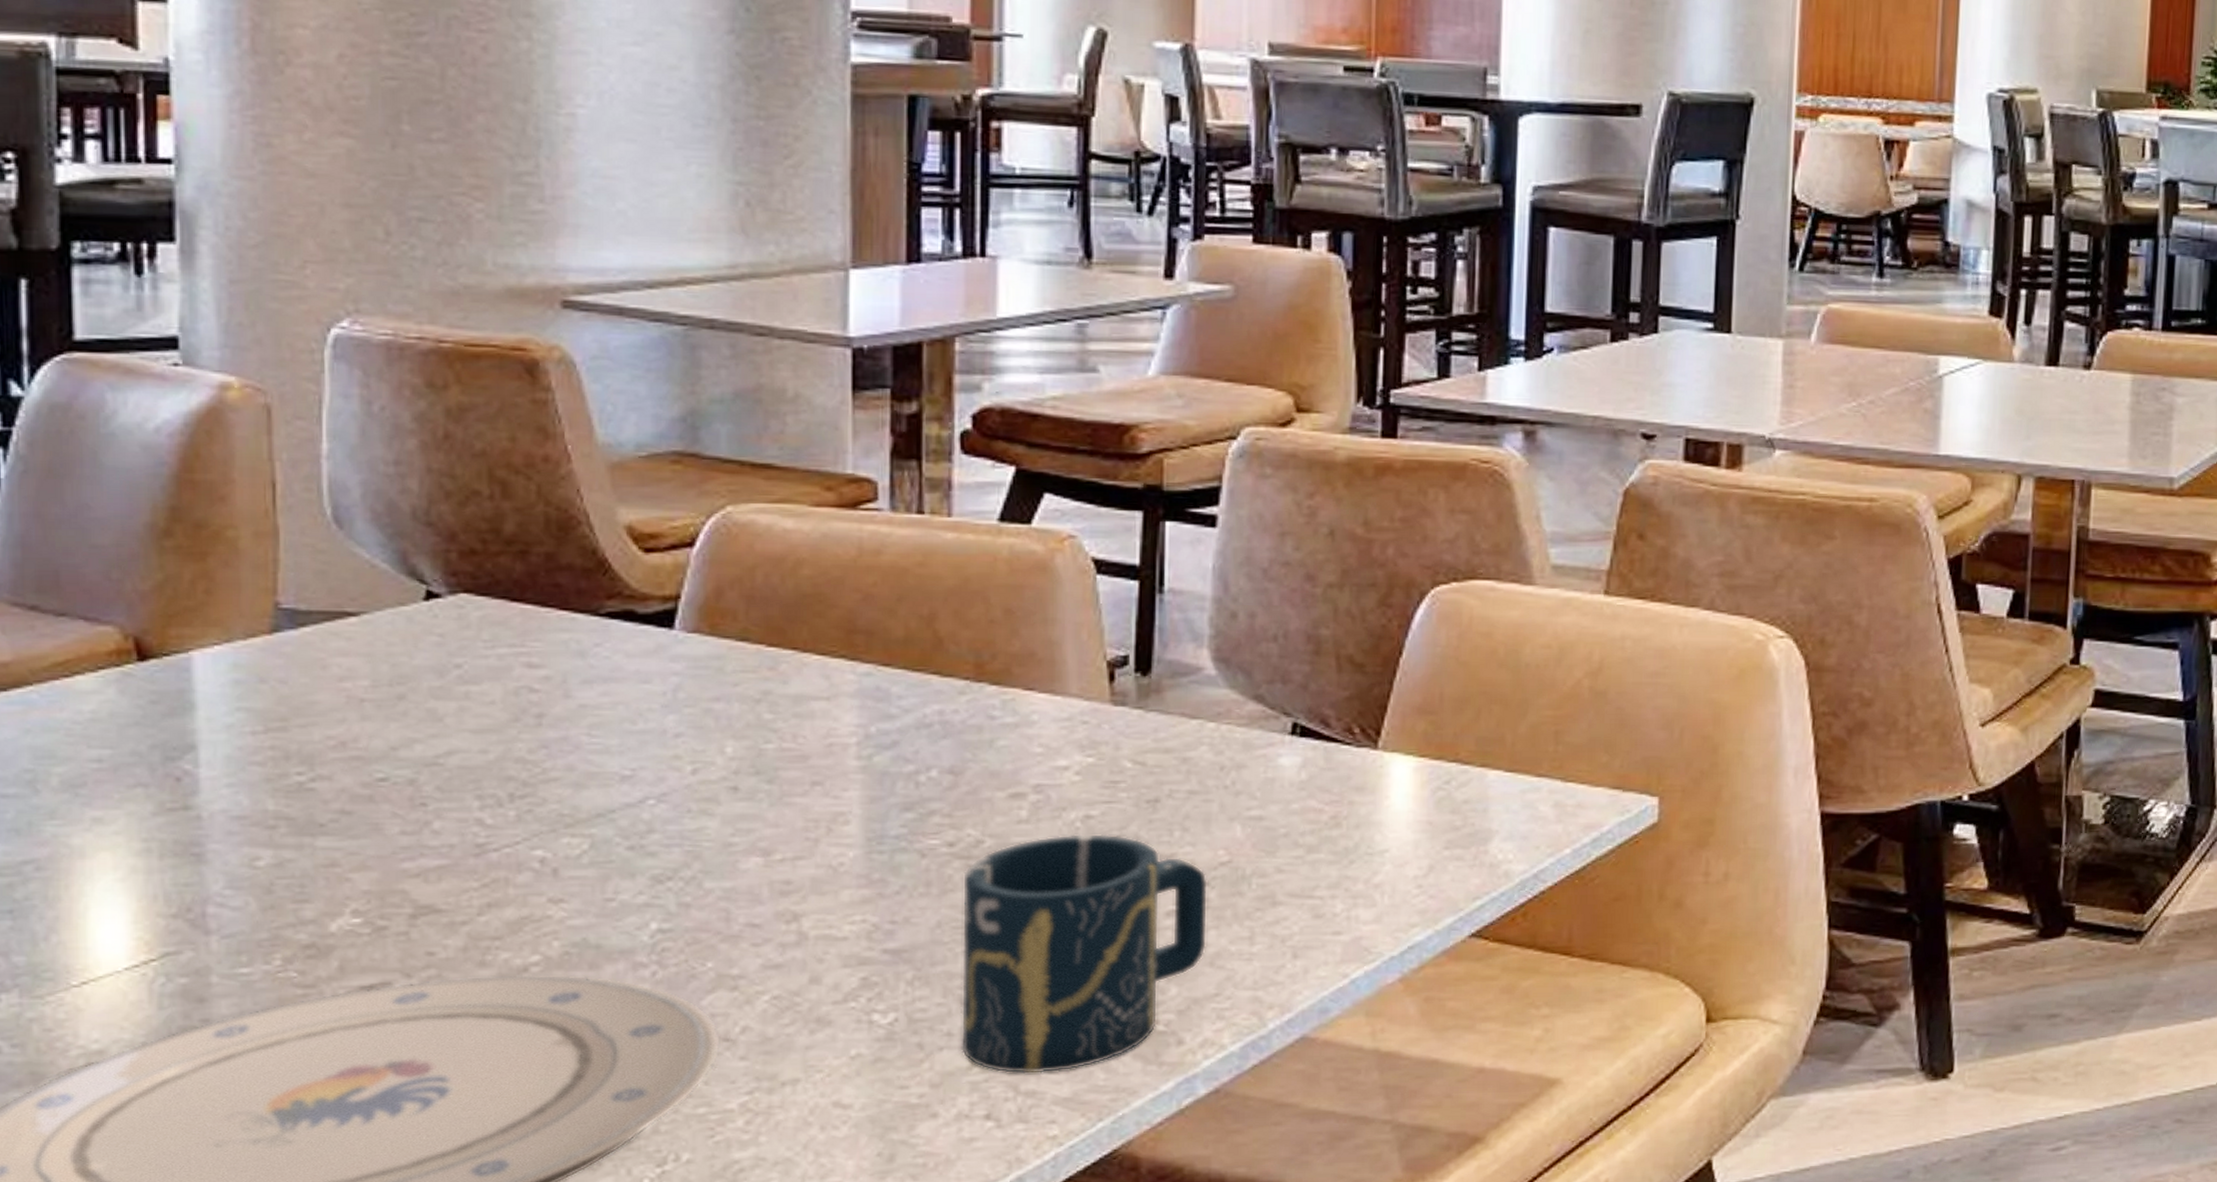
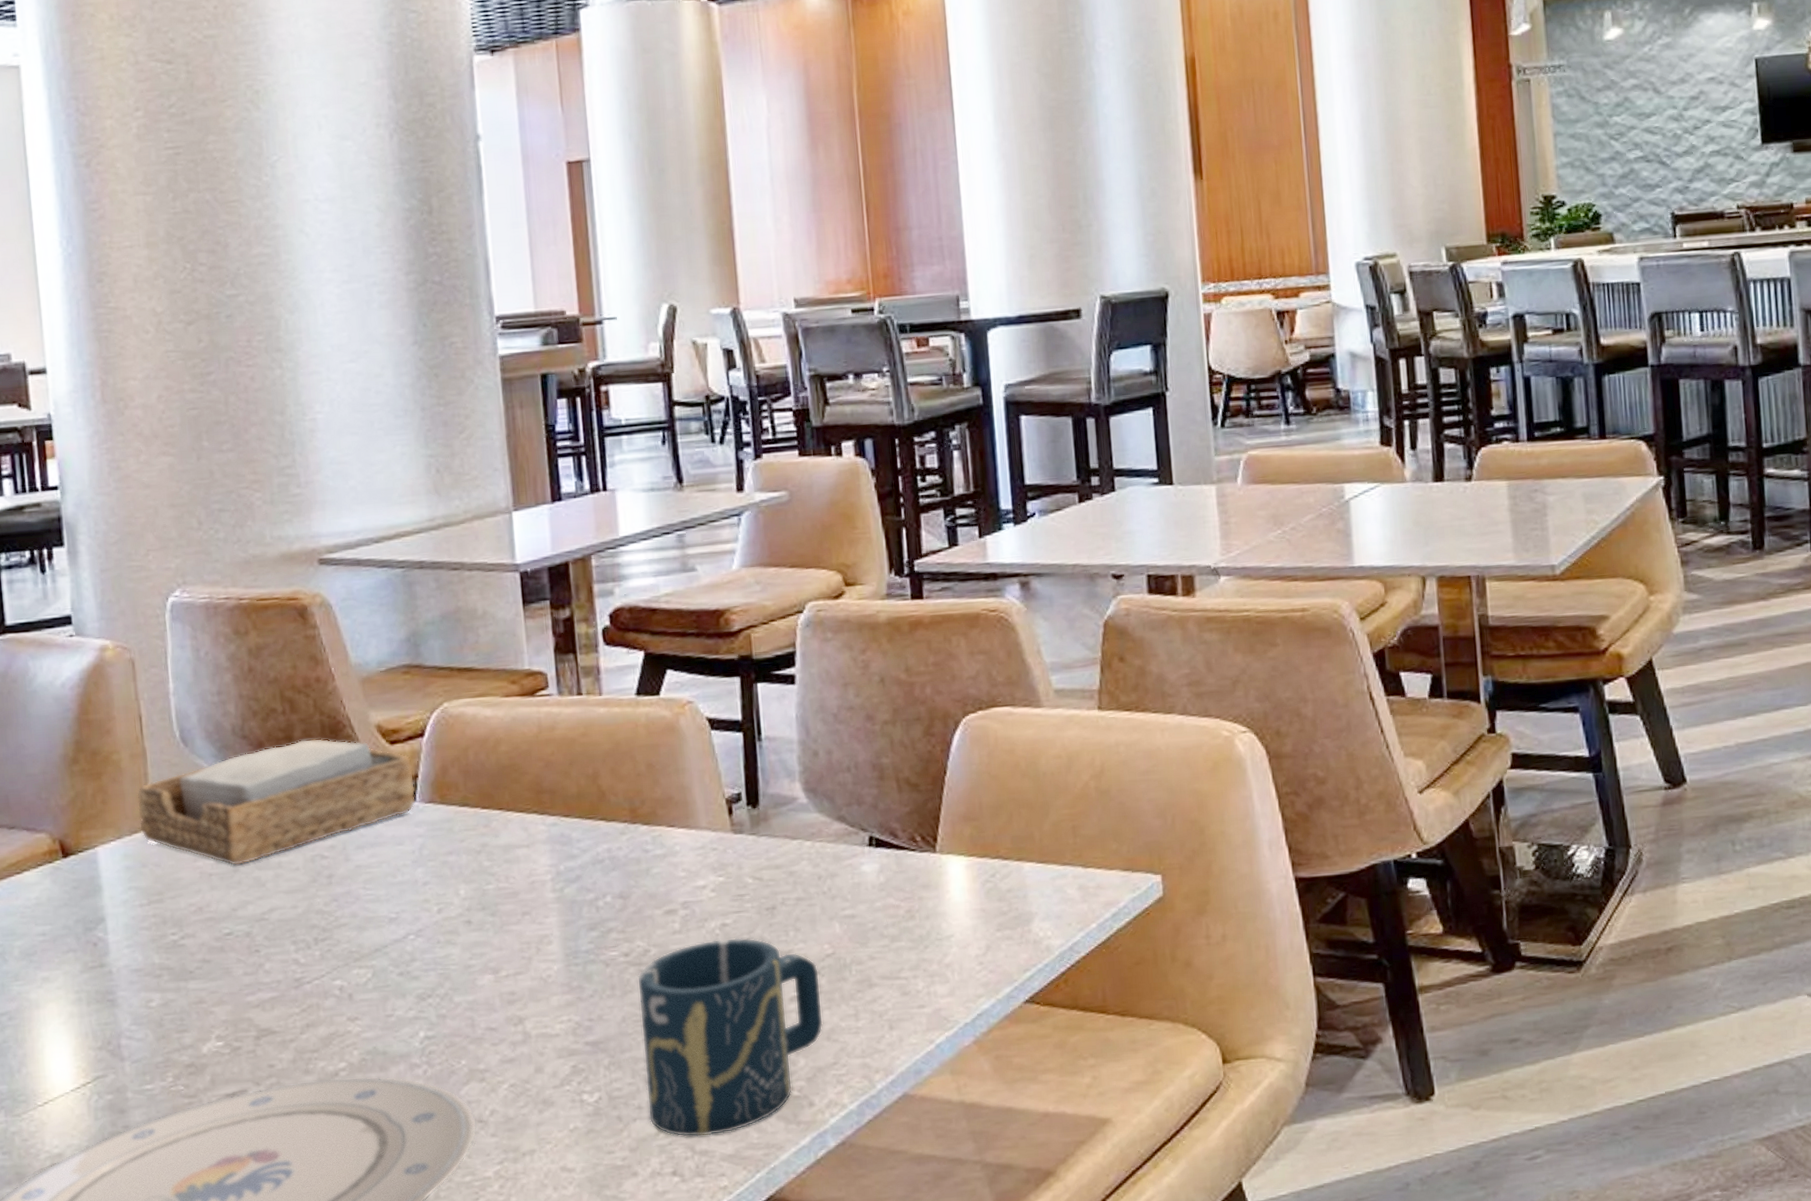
napkin holder: none [260,534,675,692] -> present [137,738,416,866]

